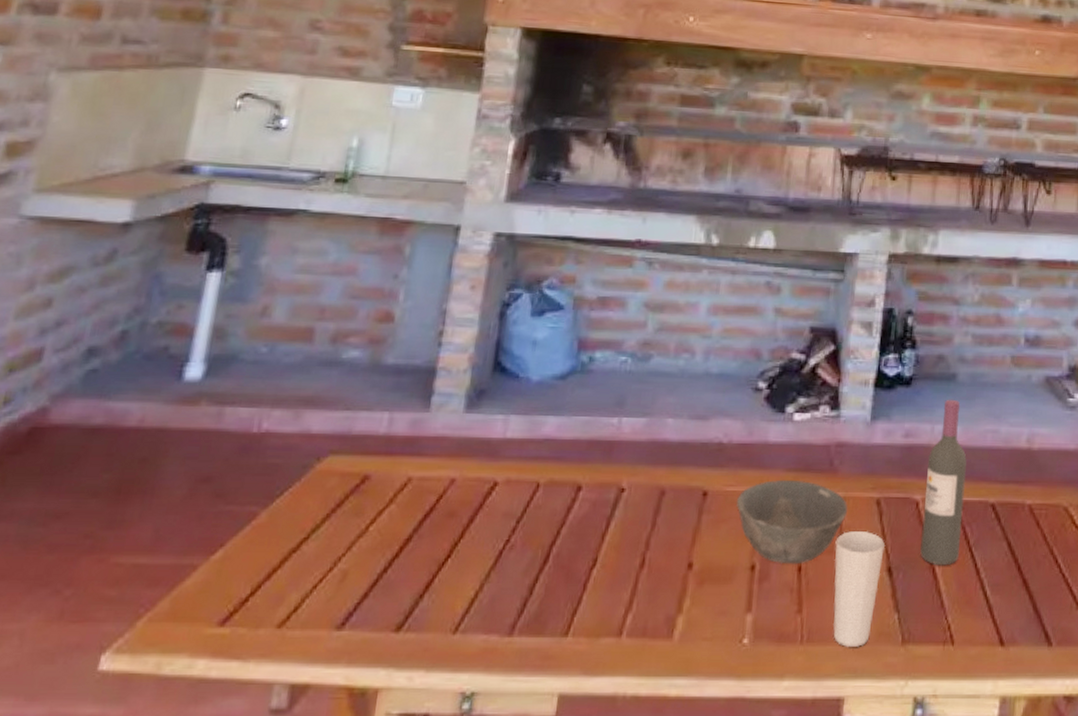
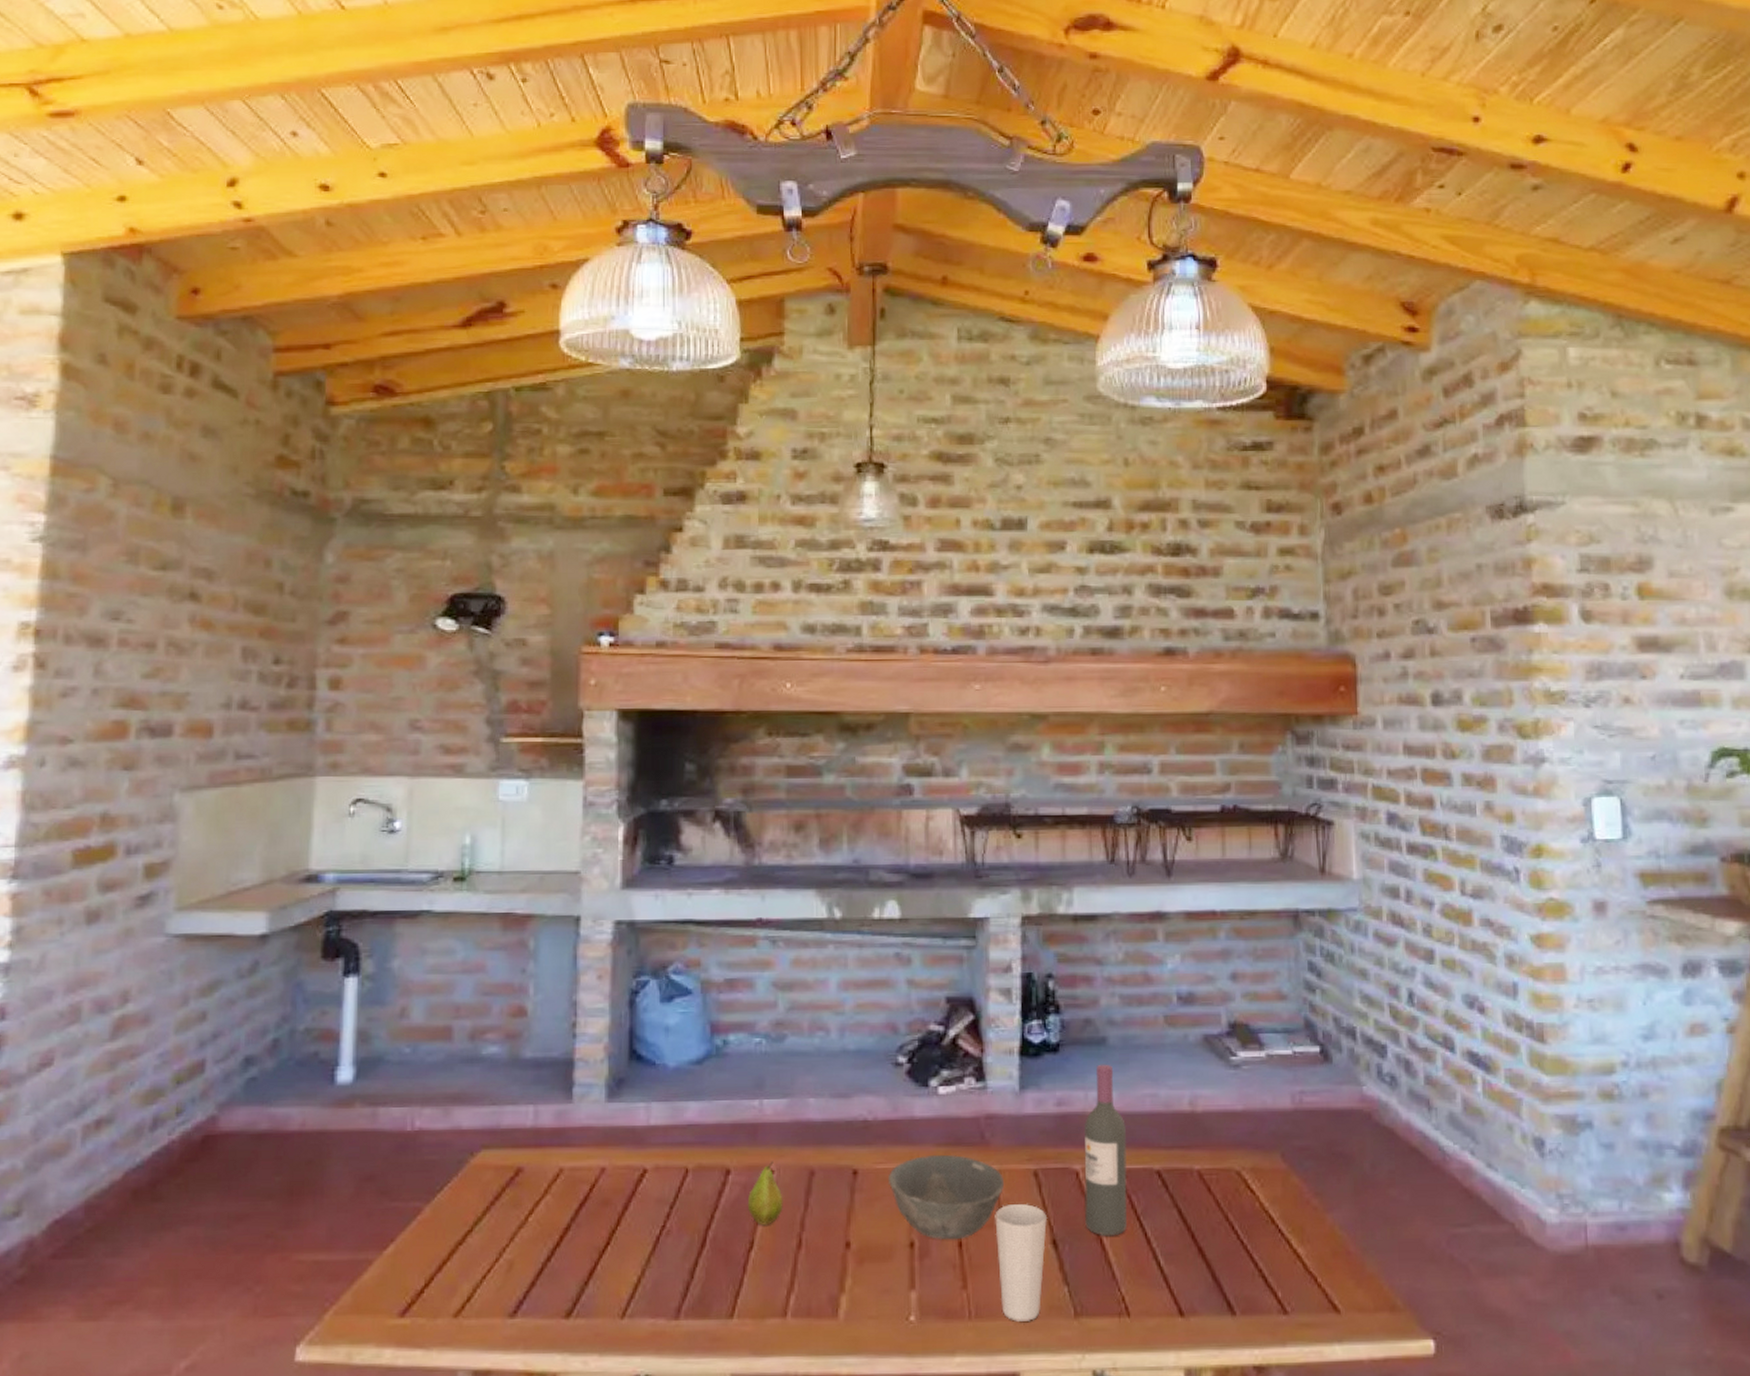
fruit: none [594,479,631,544] -> present [747,1161,783,1226]

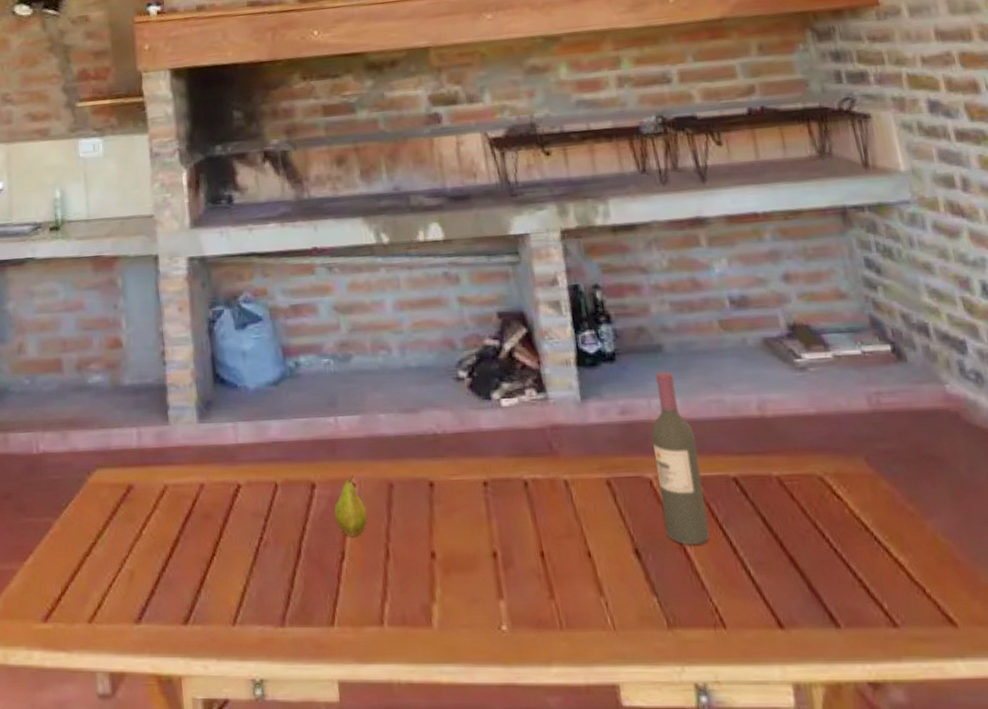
bowl: present [887,1154,1004,1240] -> none [463,465,578,550]
cup: present [995,1203,1048,1321] -> none [572,512,632,632]

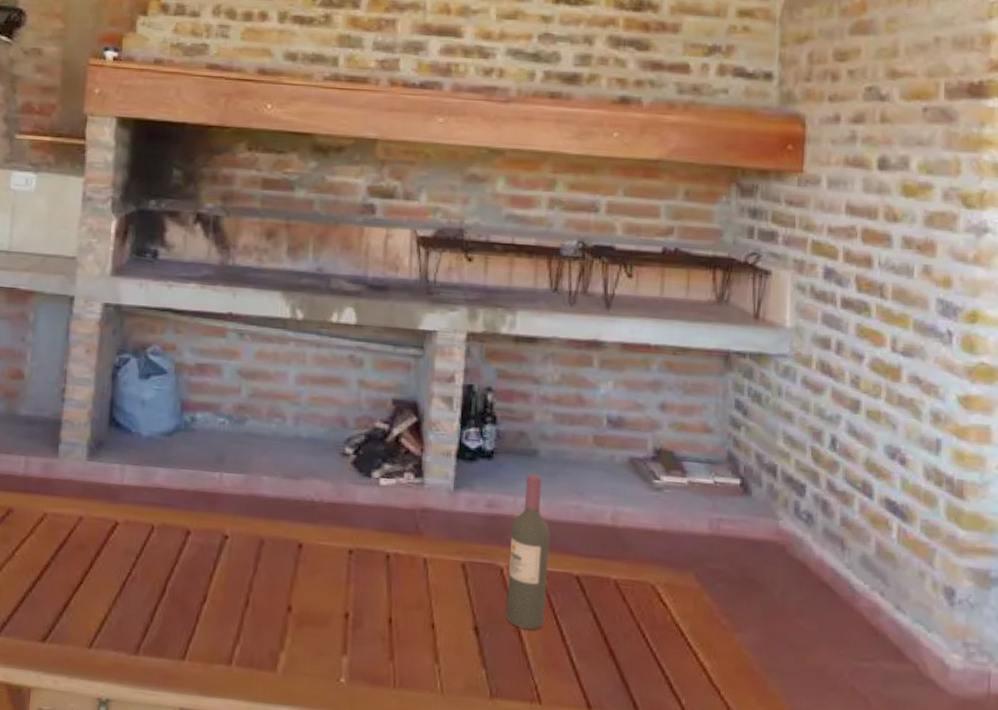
fruit: present [334,475,368,537] -> none [203,527,235,583]

